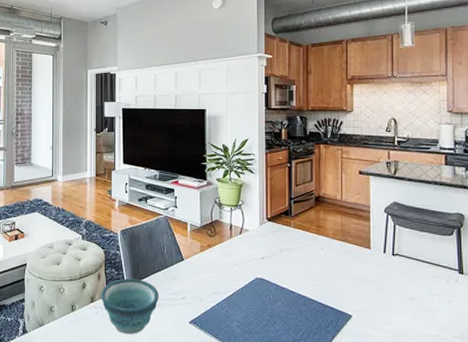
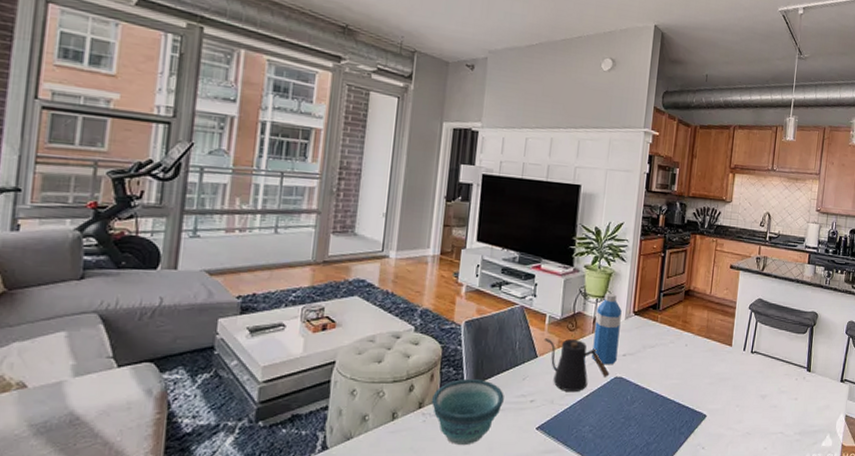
kettle: none [188,244,251,292] -> present [544,338,610,393]
water bottle: none [232,202,256,267] -> present [592,292,622,365]

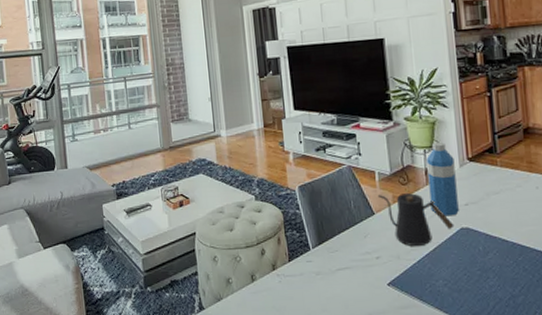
bowl: present [432,379,504,446] -> none [283,240,350,304]

